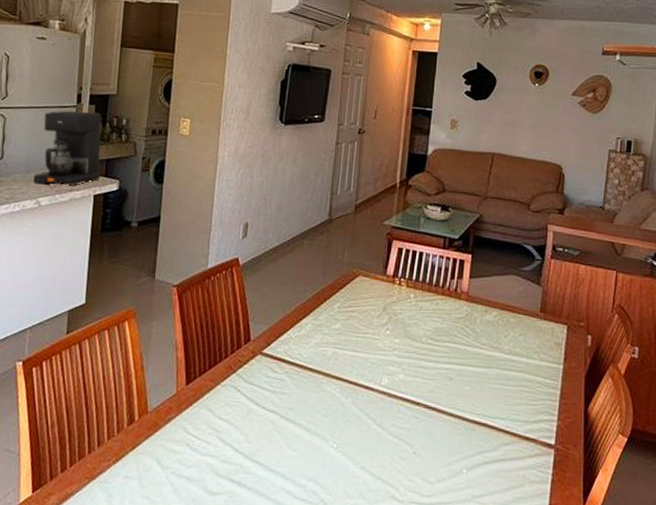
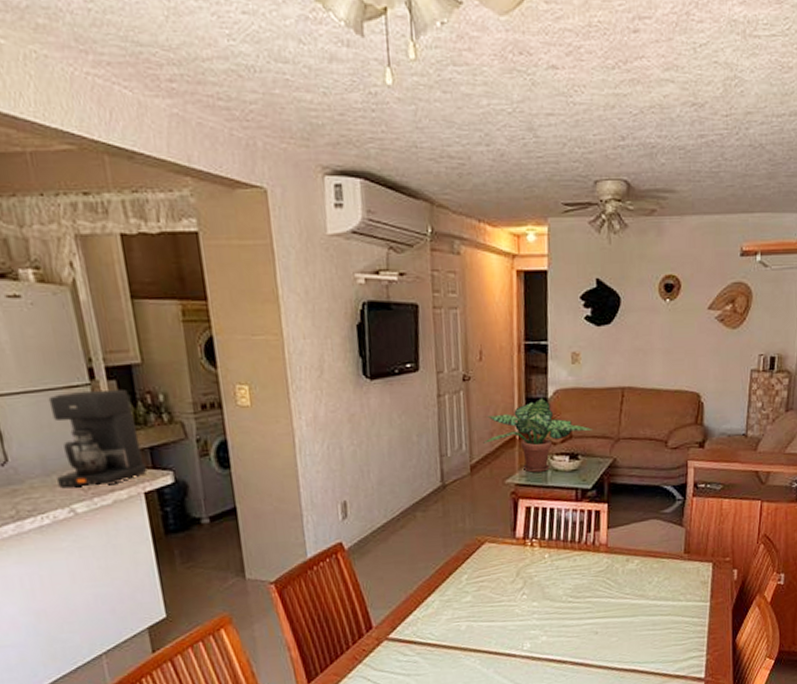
potted plant: none [368,154,464,219] -> present [483,398,593,473]

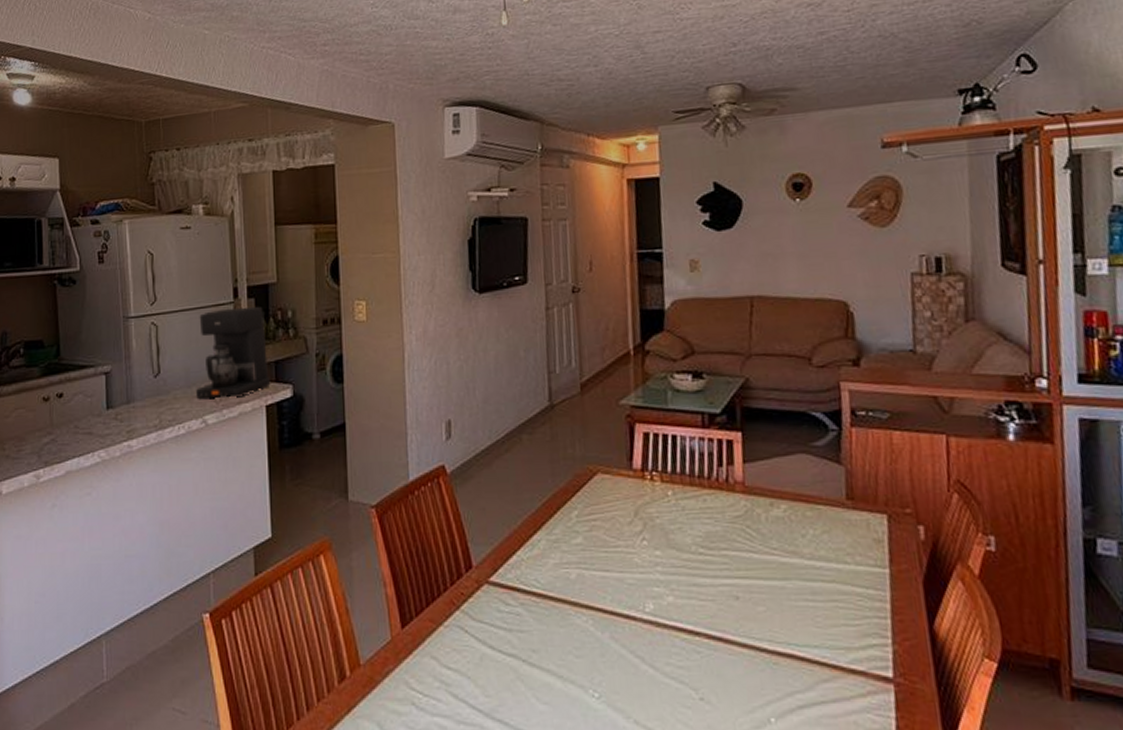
potted plant: present [483,398,593,473] -> none [594,309,718,394]

